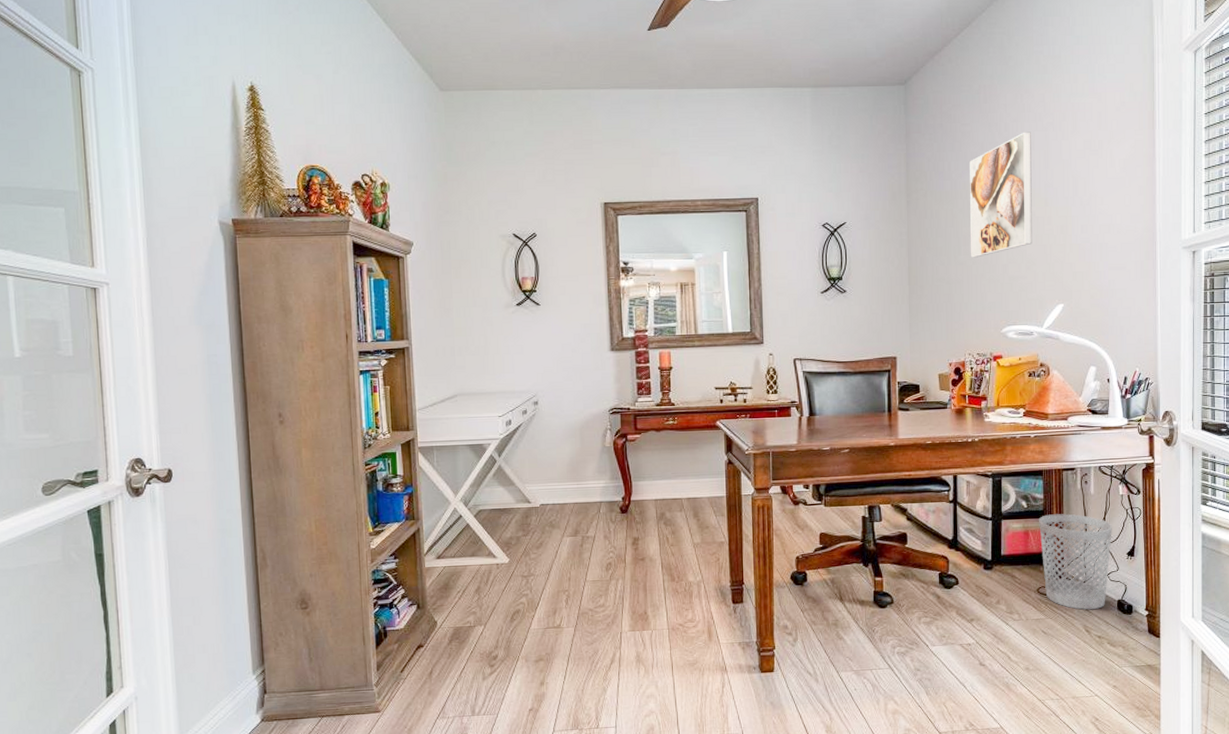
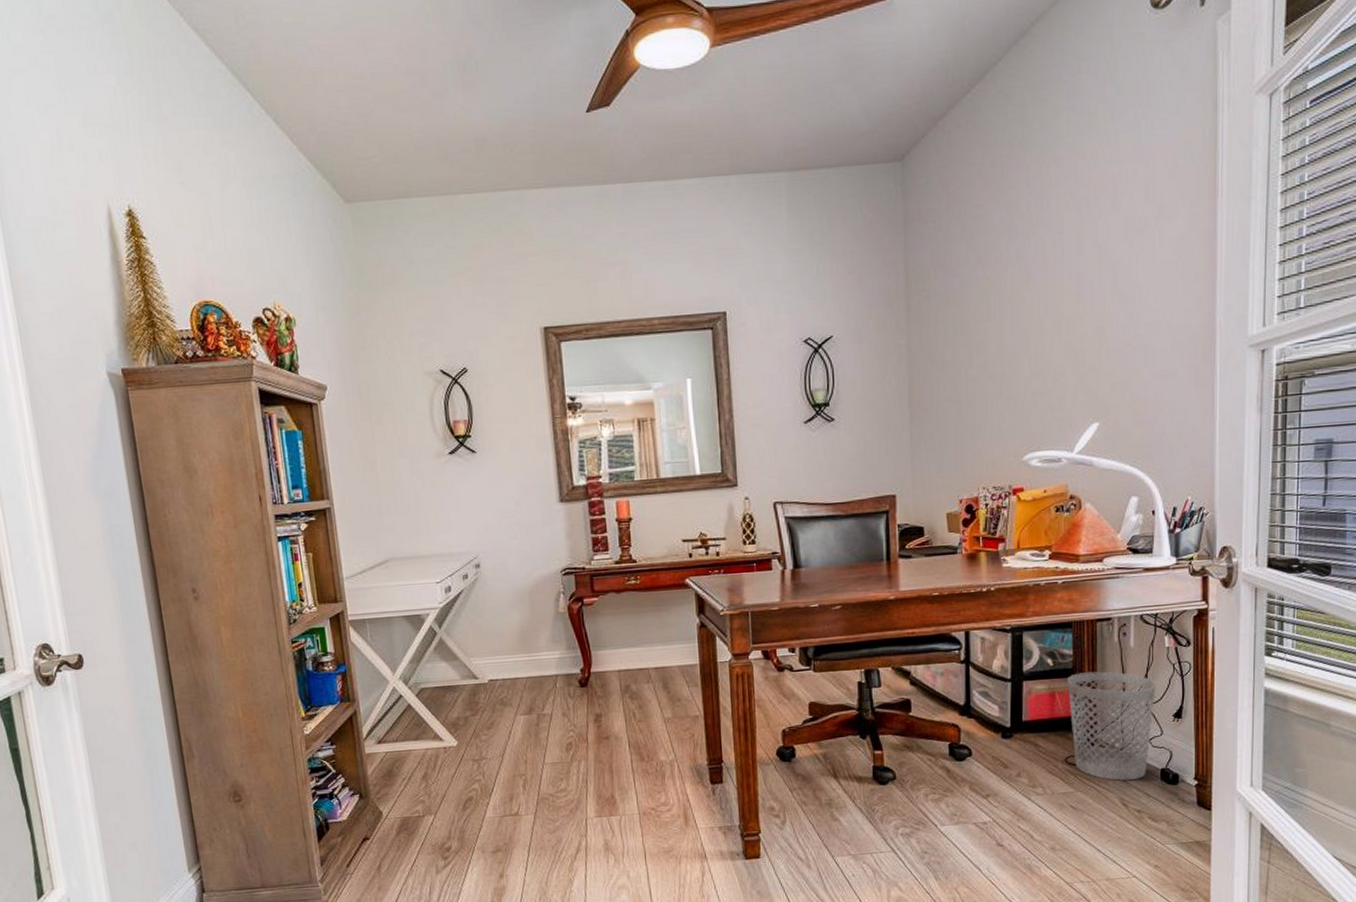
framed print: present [970,132,1032,258] -> none [983,211,1061,372]

